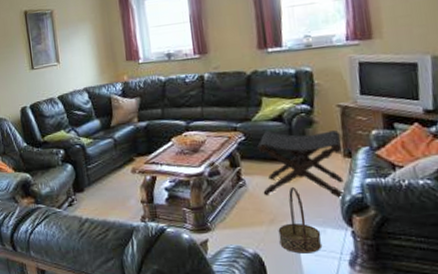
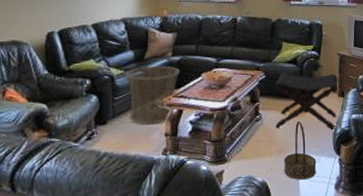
basket: none [94,132,149,192] -> present [125,66,181,125]

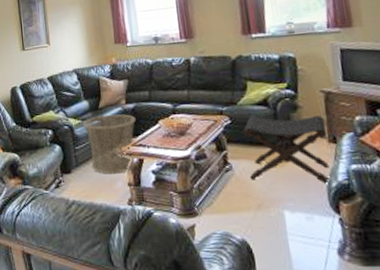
basket: present [284,121,317,180] -> none [265,172,309,241]

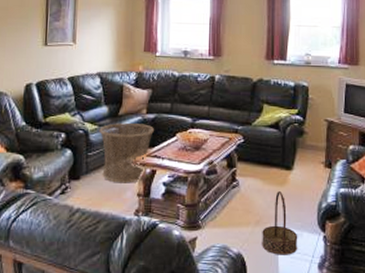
footstool: present [243,115,332,185] -> none [253,136,325,206]
basket: none [265,172,309,241] -> present [262,191,298,255]

